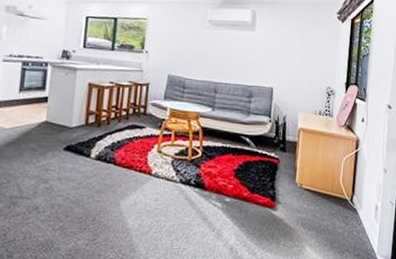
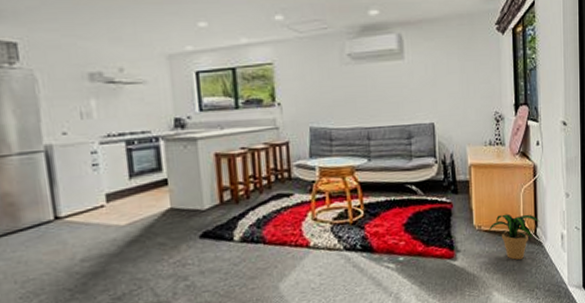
potted plant: none [308,177,357,221] -> present [488,213,540,260]

